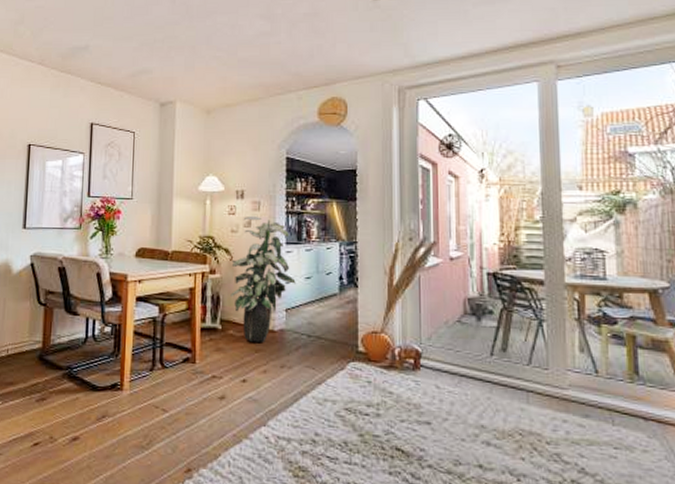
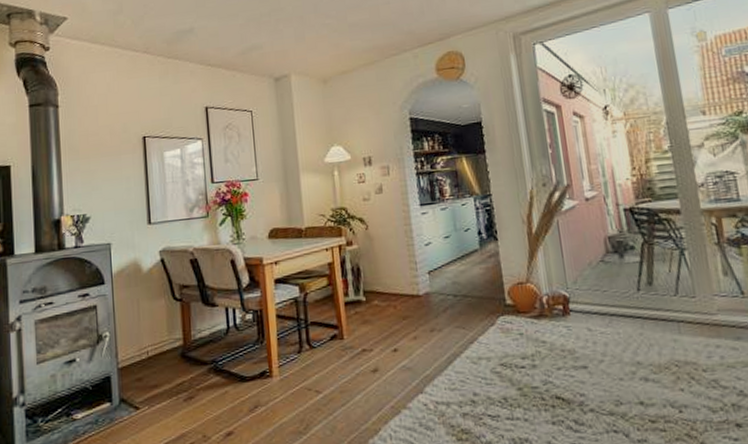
indoor plant: present [230,215,296,342] -> none [367,180,435,310]

